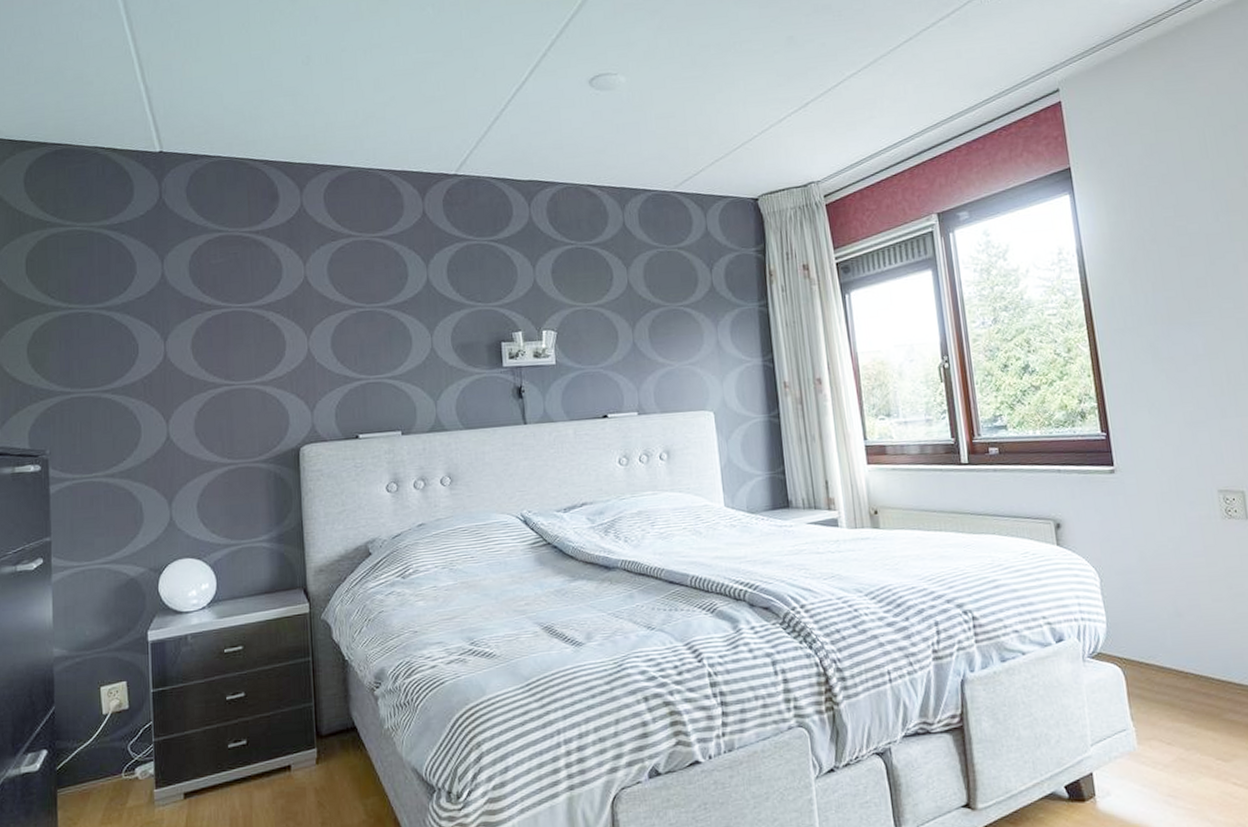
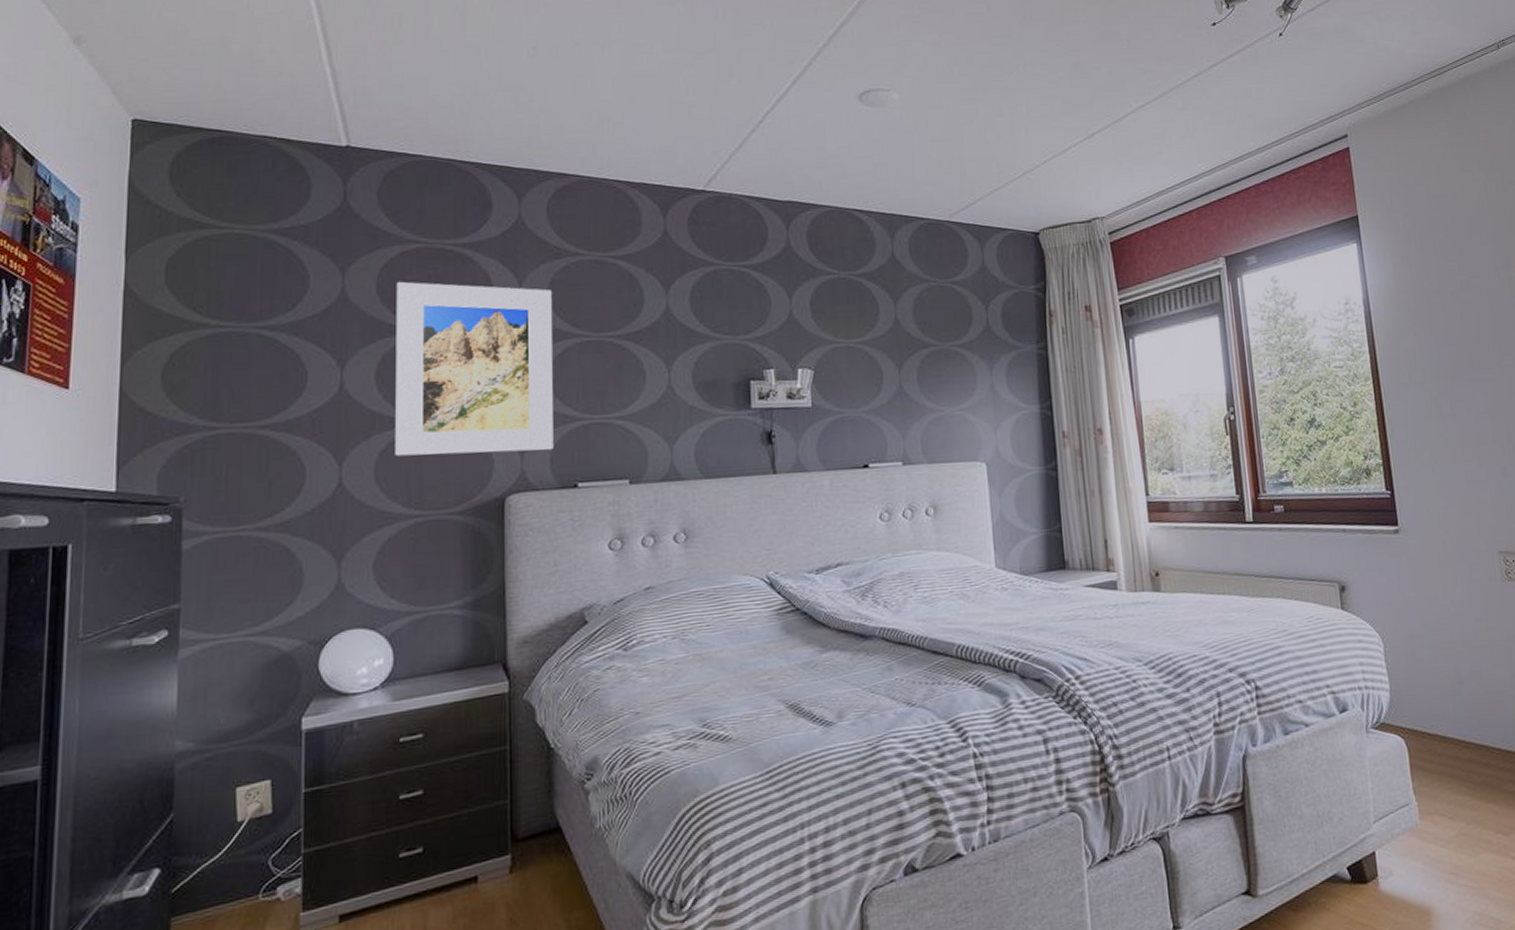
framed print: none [204,265,338,414] -> present [395,281,554,457]

